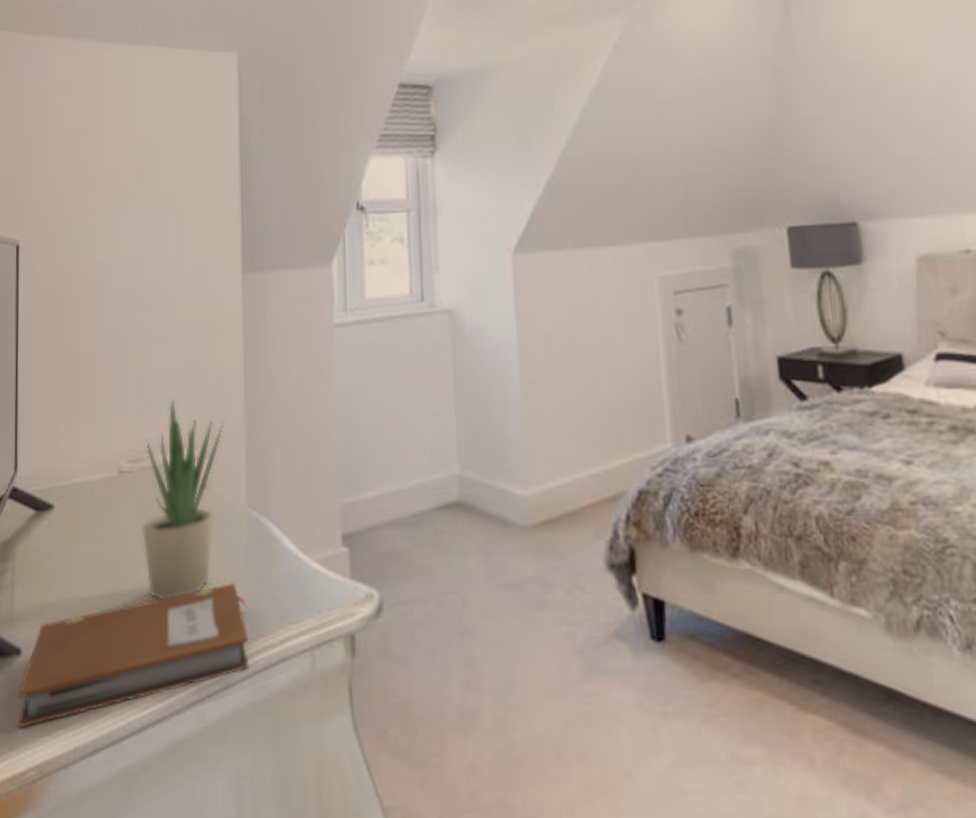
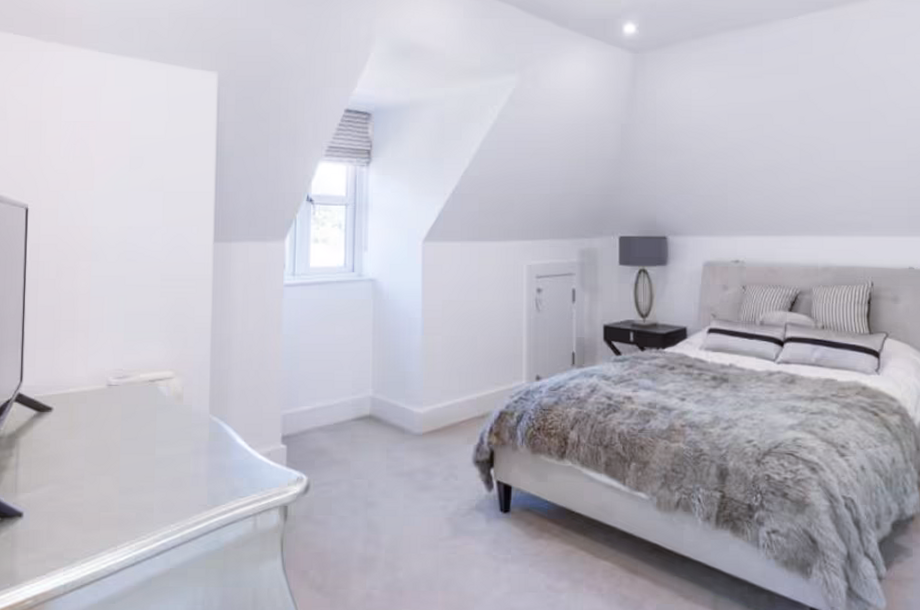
notebook: present [18,583,249,729] -> none [19,468,206,570]
potted plant: present [141,400,224,600] -> none [124,334,194,479]

